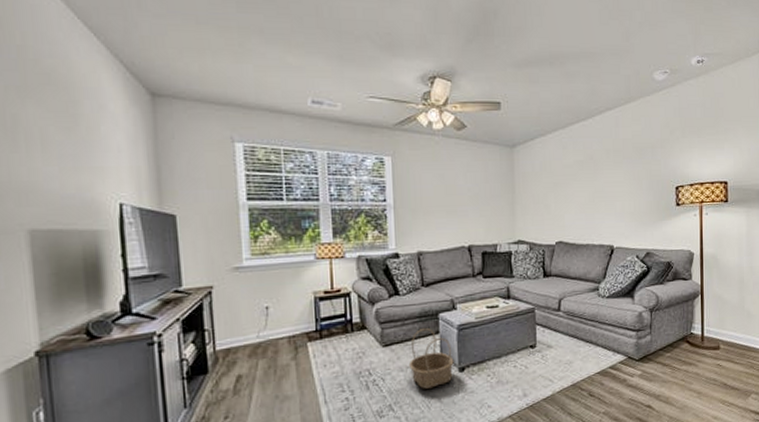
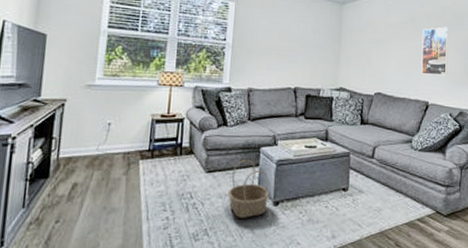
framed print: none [602,162,632,217] -> present [421,27,449,76]

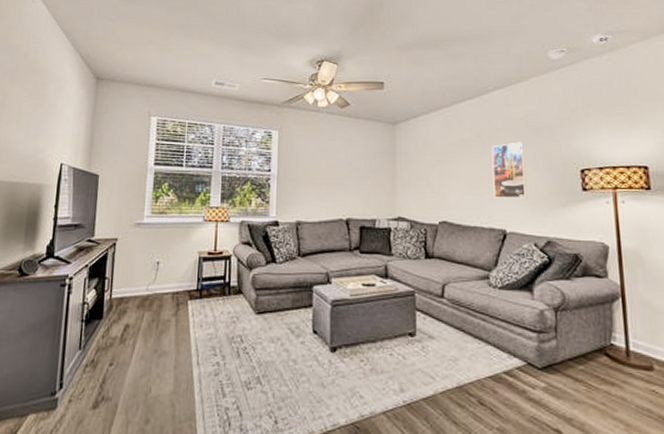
basket: present [227,160,270,218] -> none [279,300,326,366]

